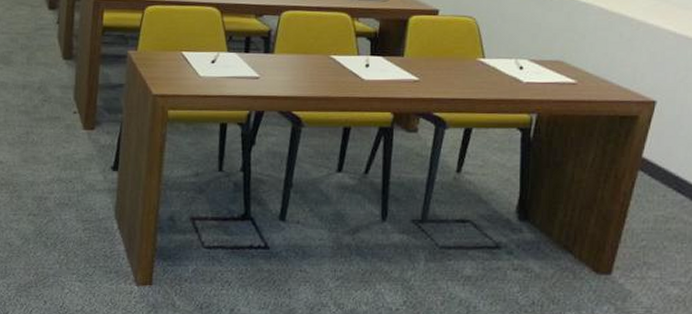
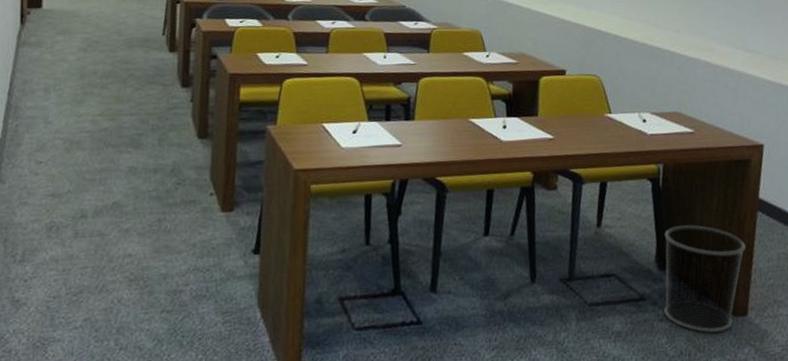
waste bin: none [520,179,619,287] -> present [664,224,745,333]

